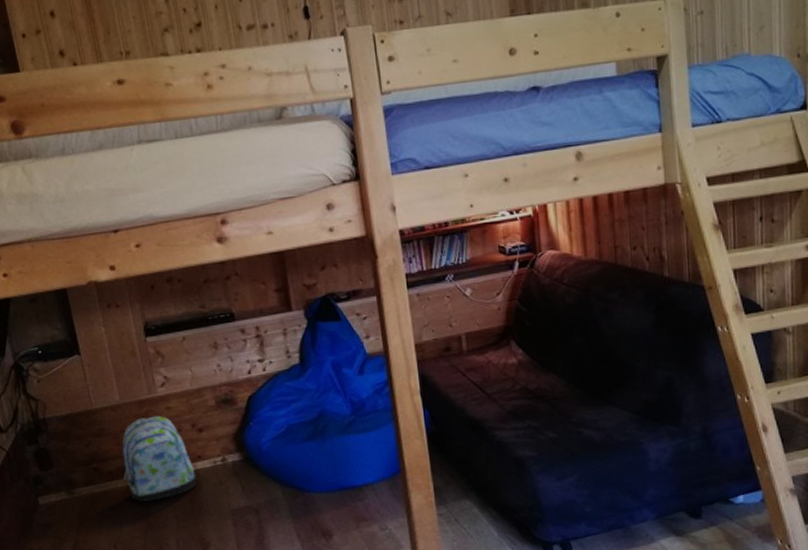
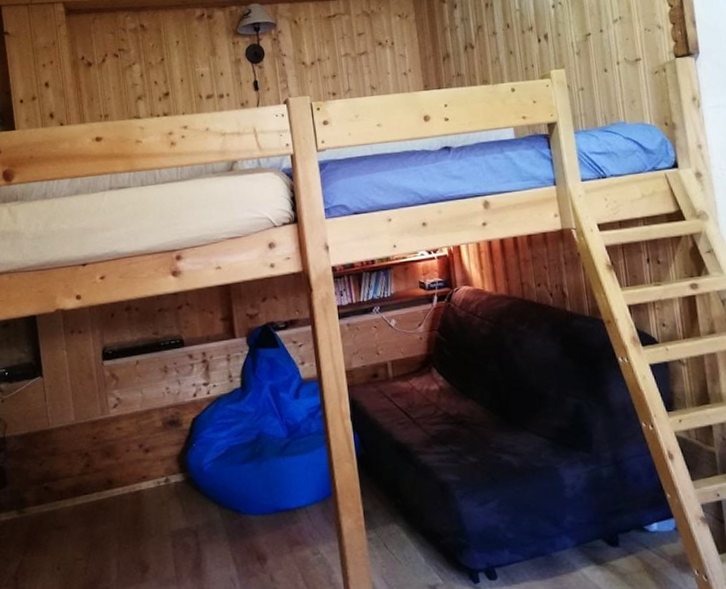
backpack: present [122,415,198,502] -> none [72,435,141,522]

